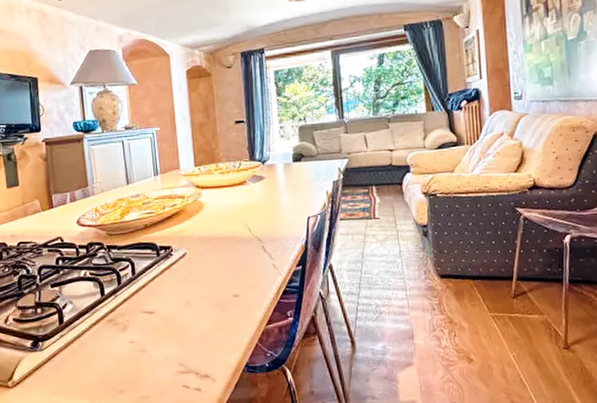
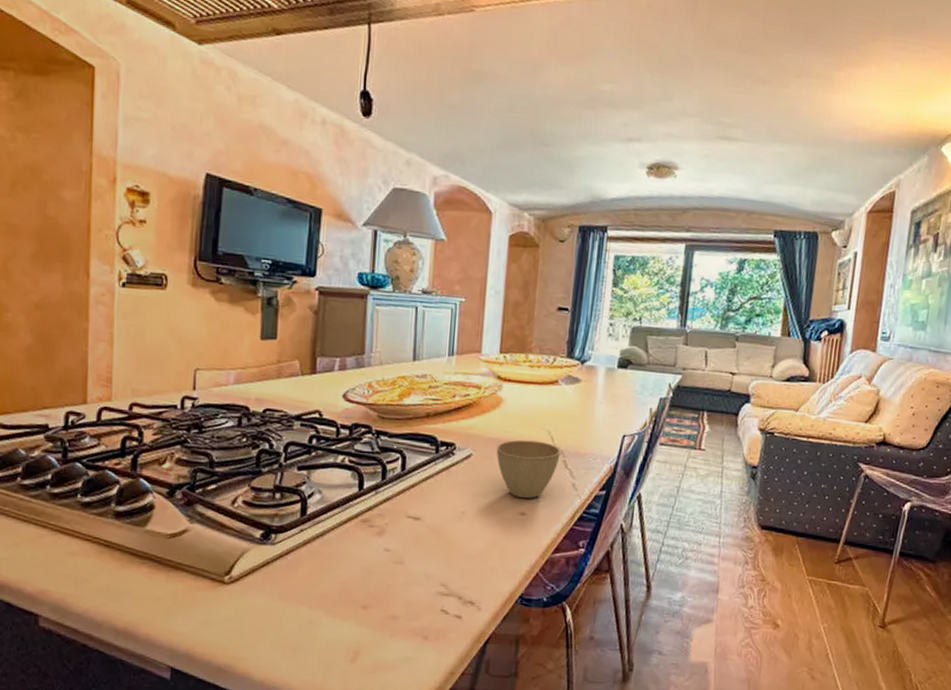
cup: none [205,233,259,283] -> present [496,439,561,498]

